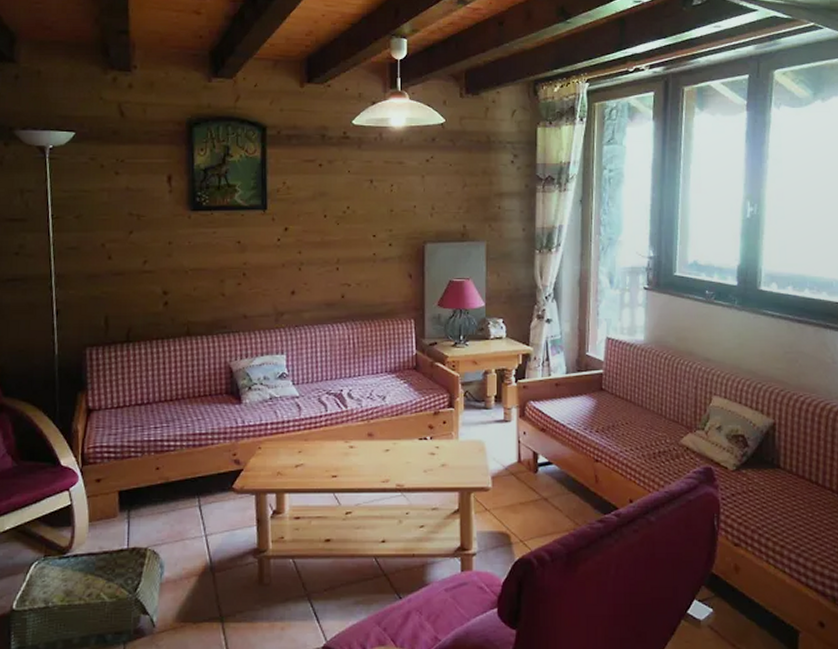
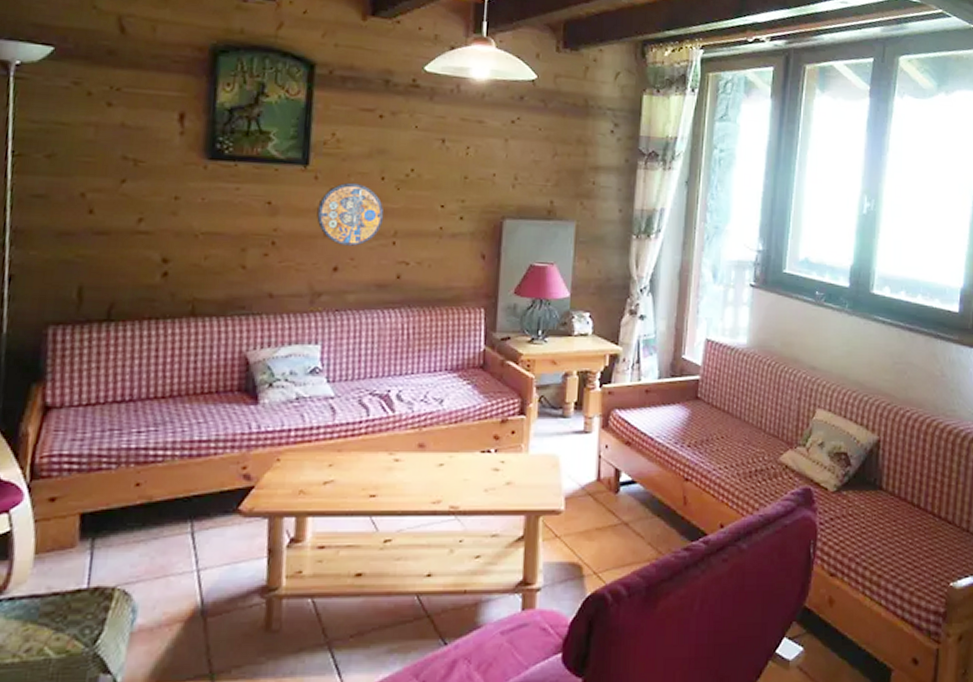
manhole cover: none [276,221,328,273] -> present [316,182,384,246]

